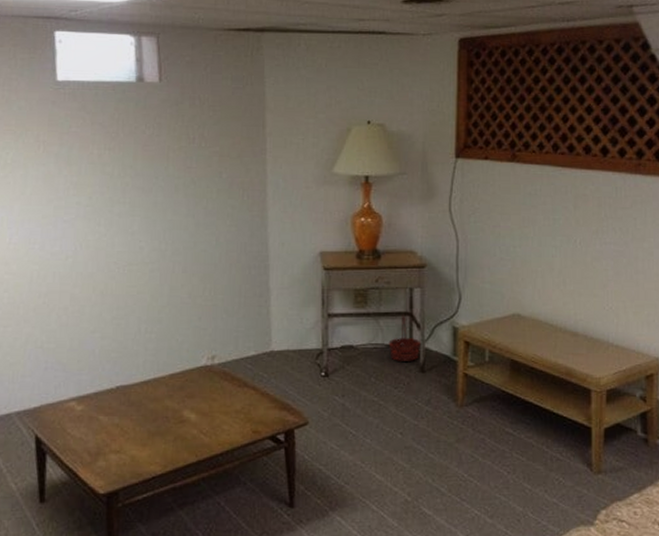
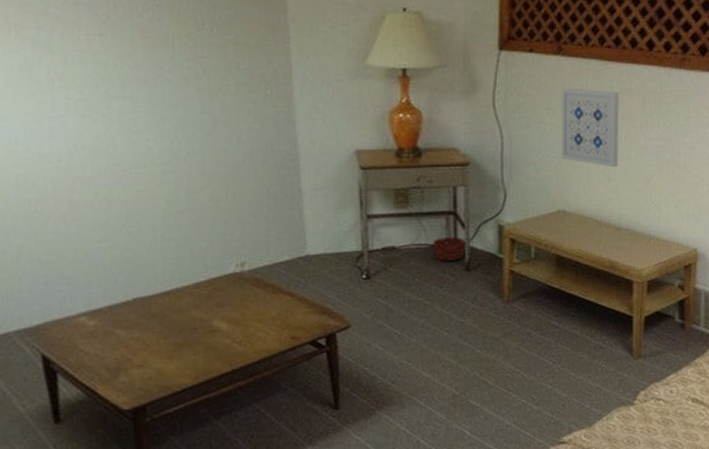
wall art: none [516,193,574,272] -> present [561,88,619,168]

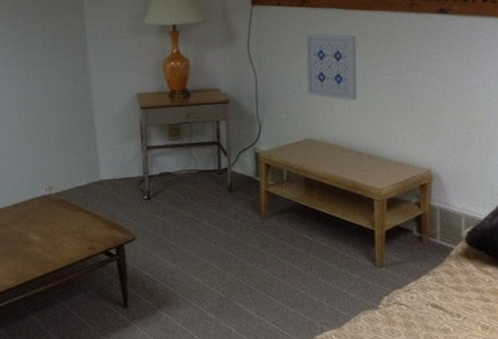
basket: present [432,213,465,261] -> none [200,143,228,184]

